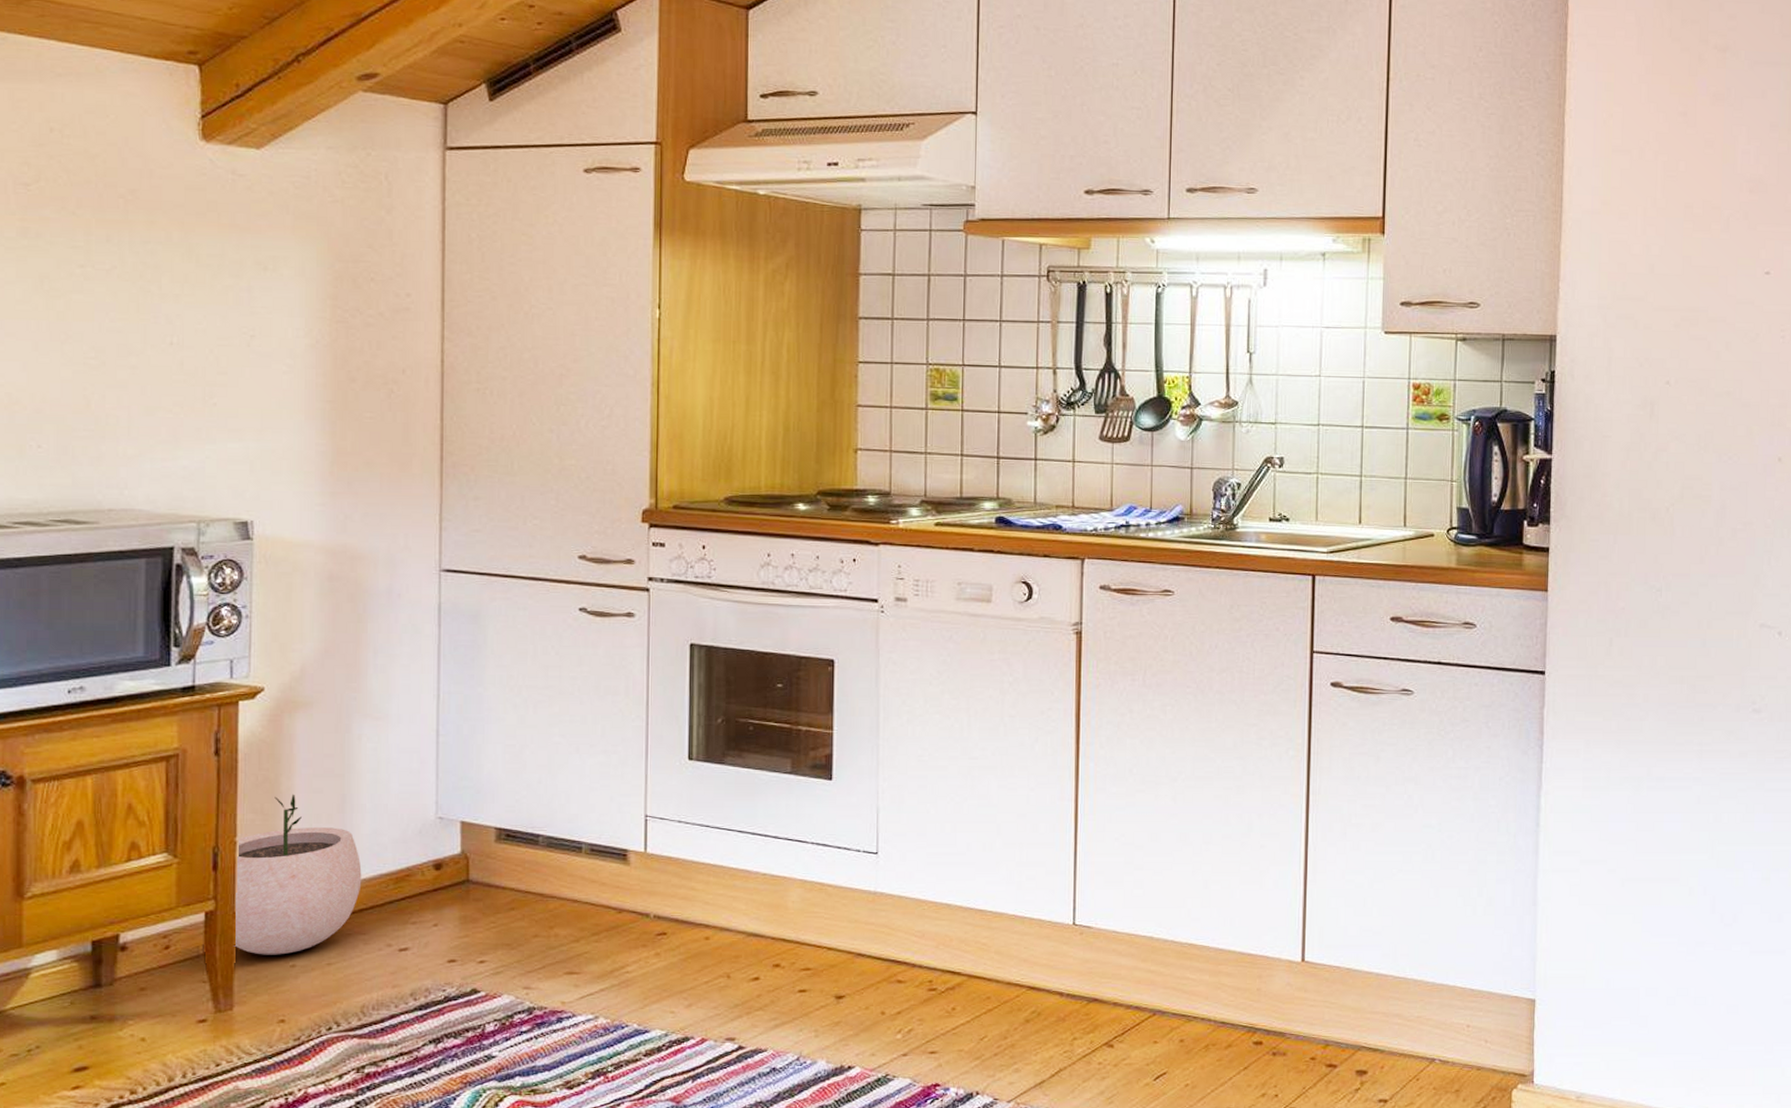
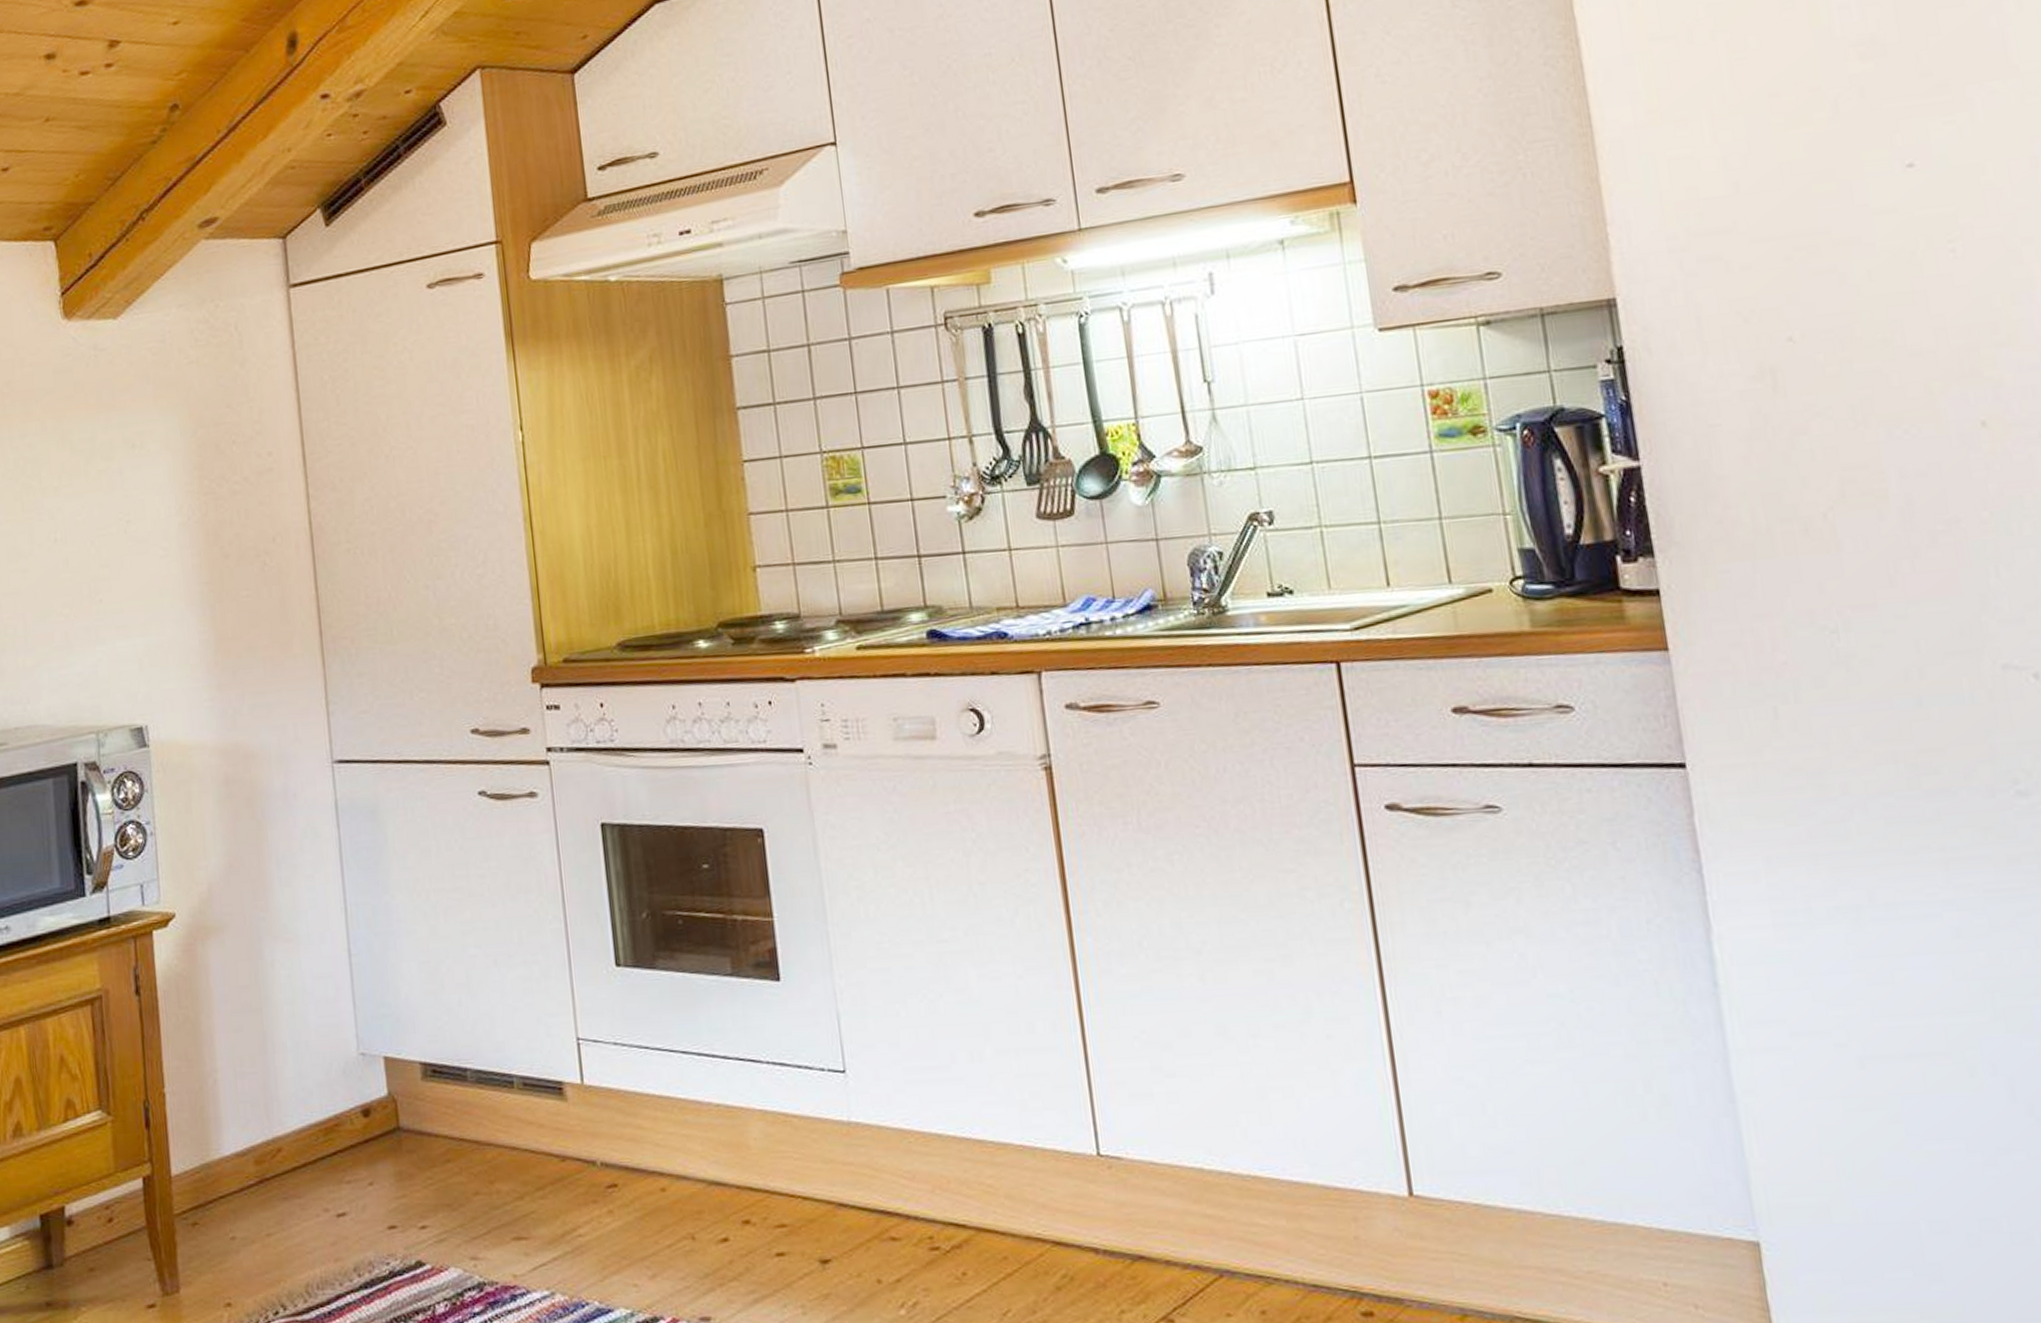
plant pot: present [234,794,362,955] -> none [164,1034,292,1226]

